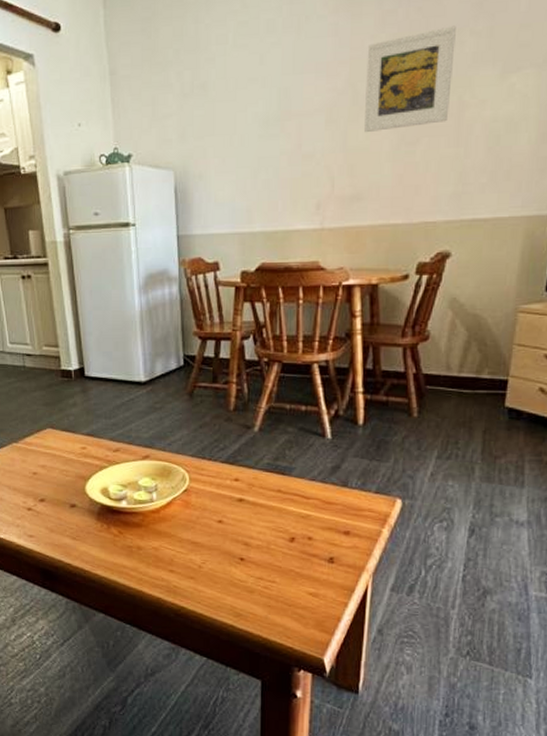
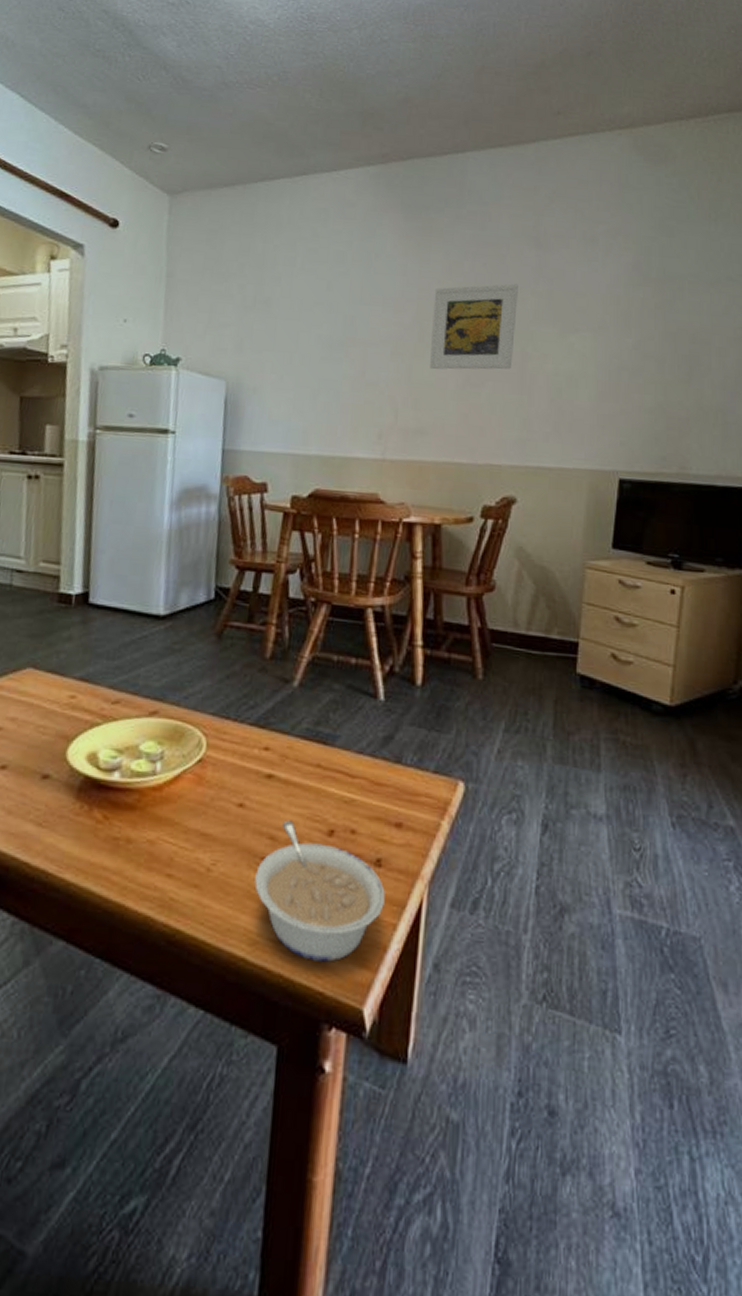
legume: none [235,531,337,628] -> present [254,820,385,962]

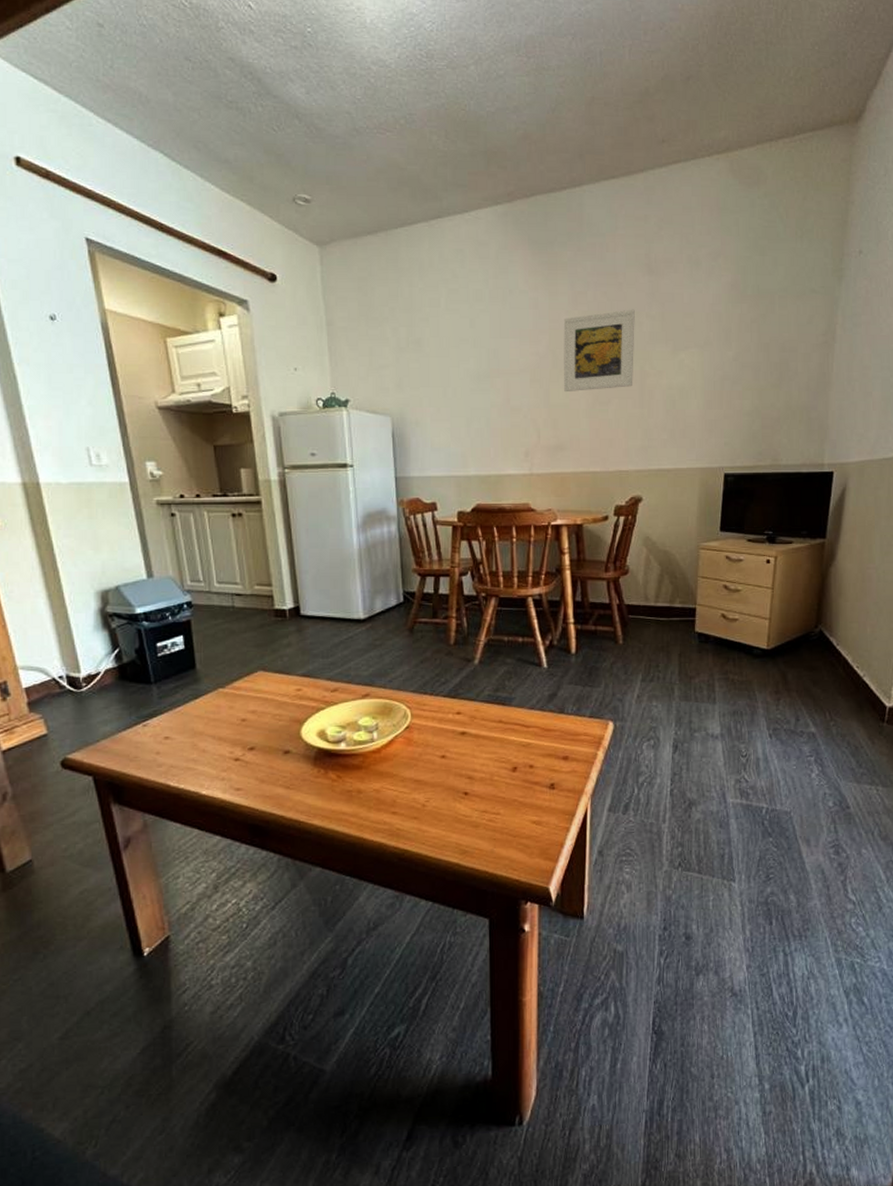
legume: present [254,820,385,962] -> none [460,763,559,859]

